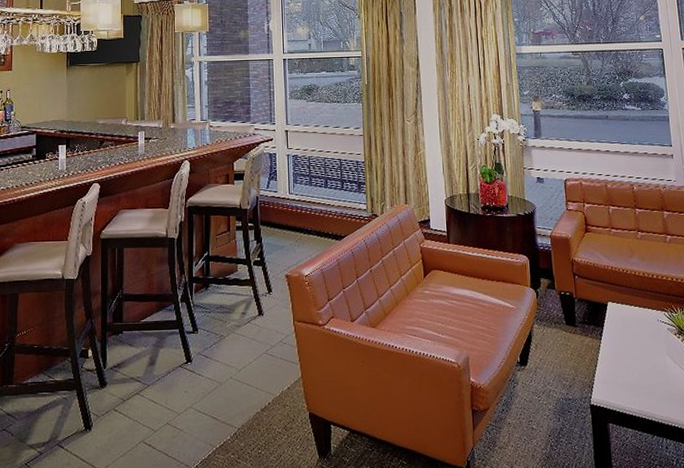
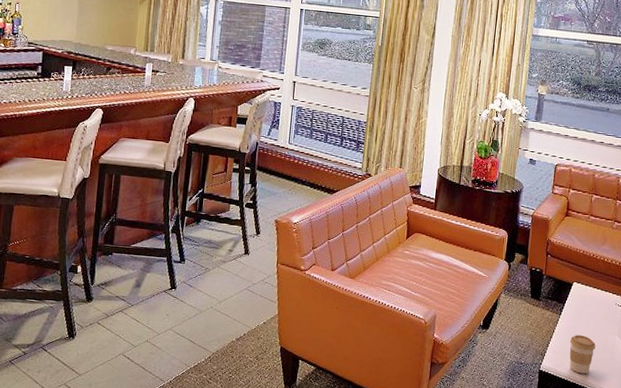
coffee cup: none [617,360,647,403] -> present [569,335,596,374]

